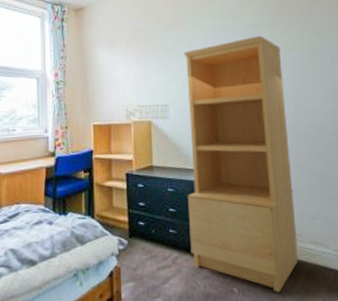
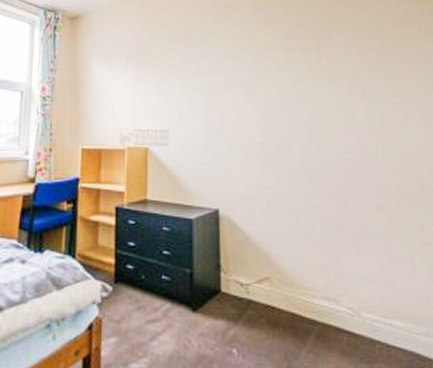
bookcase: present [183,35,298,292] -> none [184,59,308,356]

